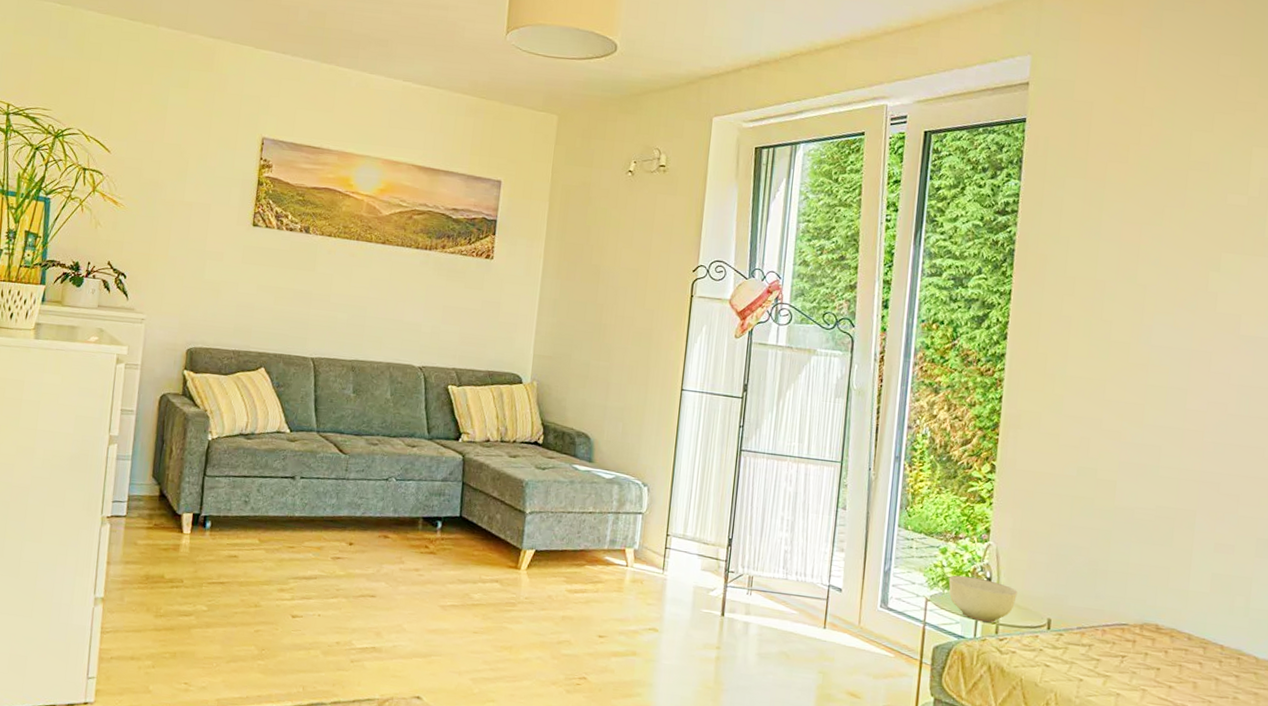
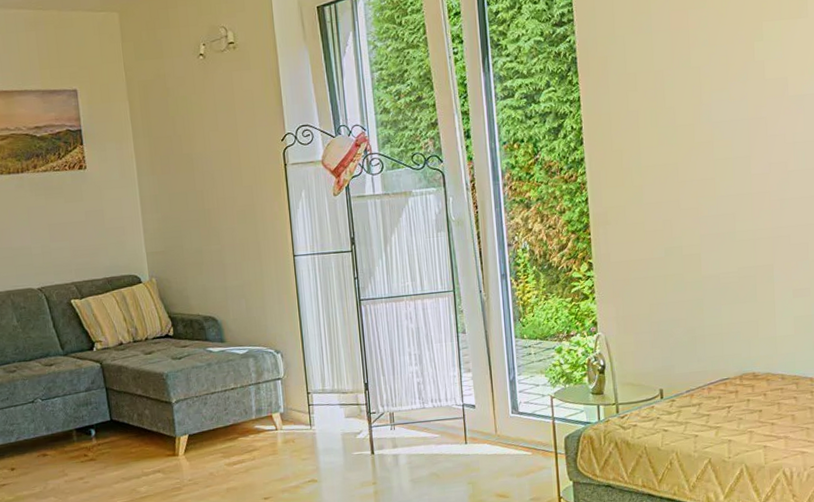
bowl: present [948,575,1017,622] -> none [568,367,630,405]

